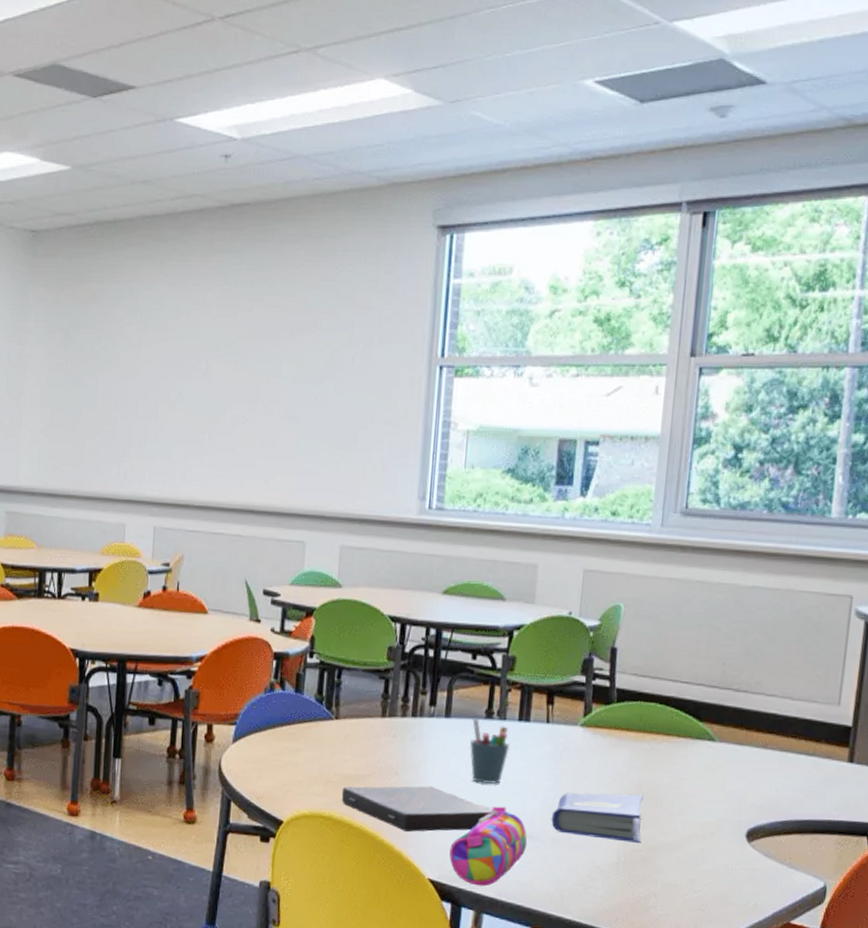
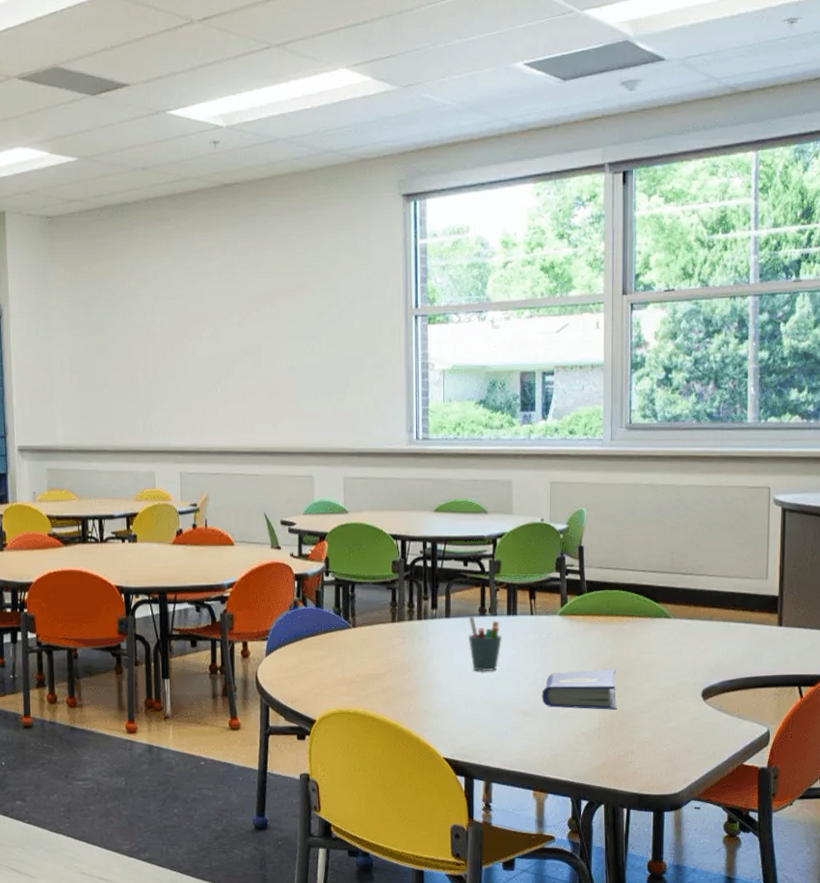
book: present [341,786,493,832] -> none [363,678,493,719]
pencil case: present [449,806,528,887] -> none [459,689,524,760]

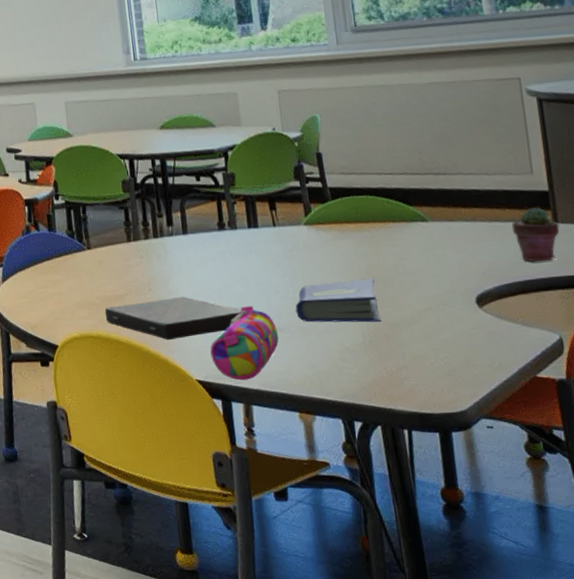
book: none [363,678,493,719] -> present [104,296,242,340]
pencil case: none [459,689,524,760] -> present [210,305,279,381]
pen holder: present [469,617,501,671] -> none [207,232,246,288]
potted succulent: none [742,610,783,661] -> present [511,207,560,262]

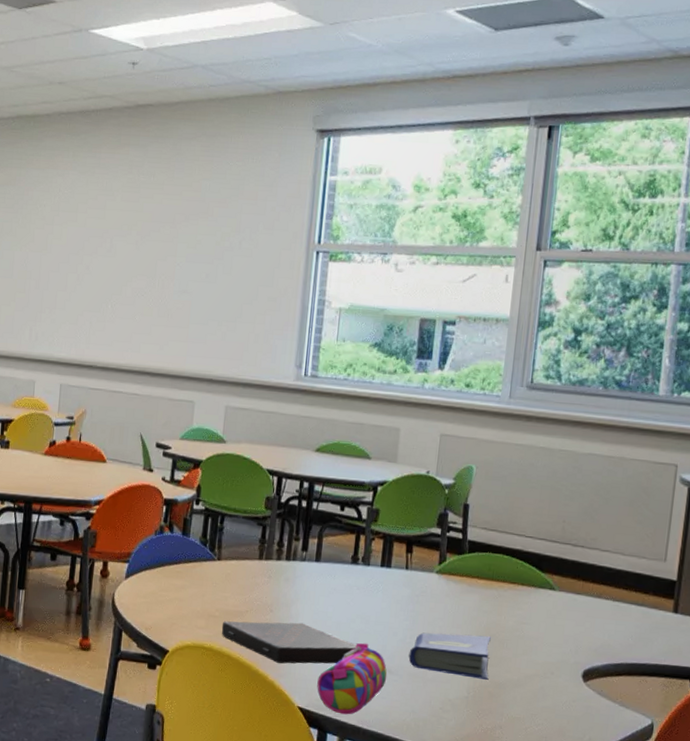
potted succulent: present [511,207,560,262] -> none [632,593,678,649]

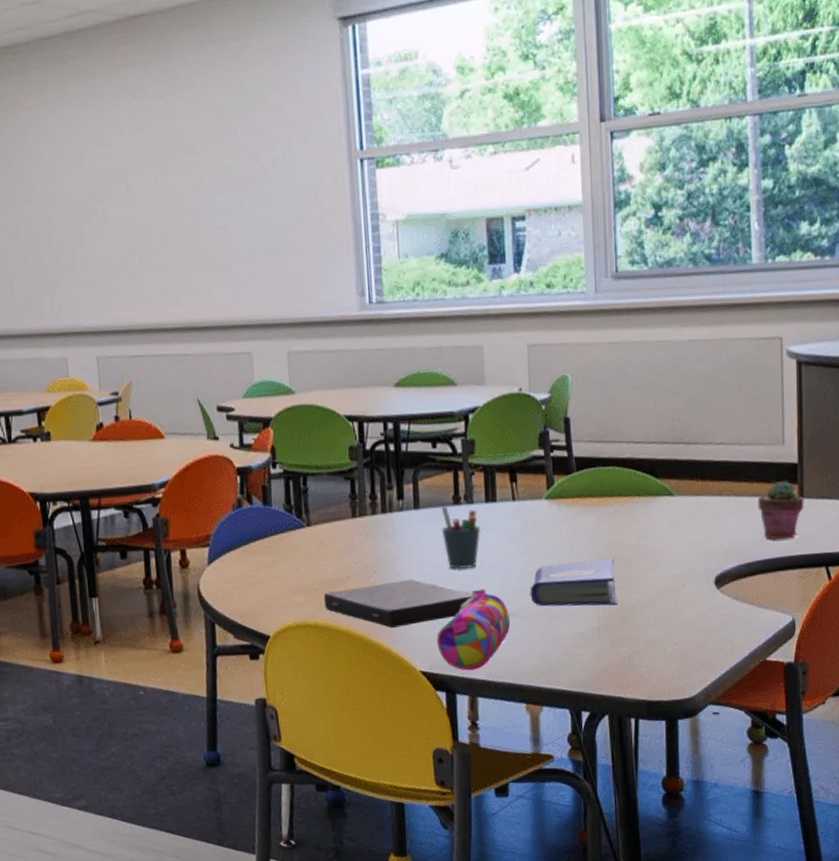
pen holder: none [337,564,372,623] -> present [441,506,480,569]
potted succulent: none [632,593,678,649] -> present [757,480,804,540]

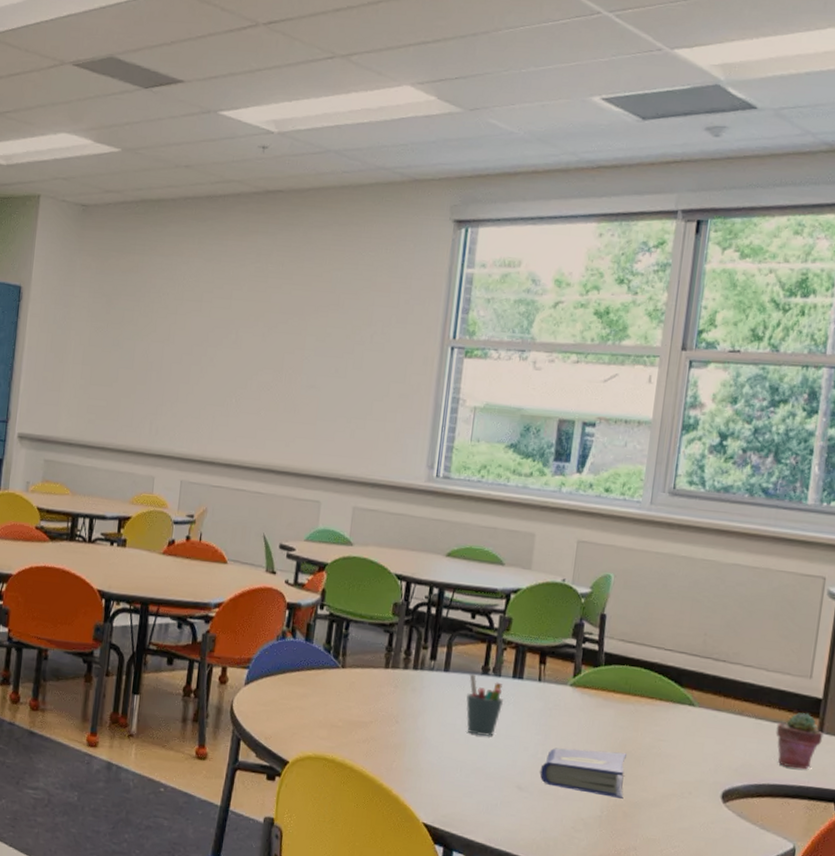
book: present [323,579,473,628] -> none [344,731,486,779]
pencil case: present [437,588,511,671] -> none [443,757,517,833]

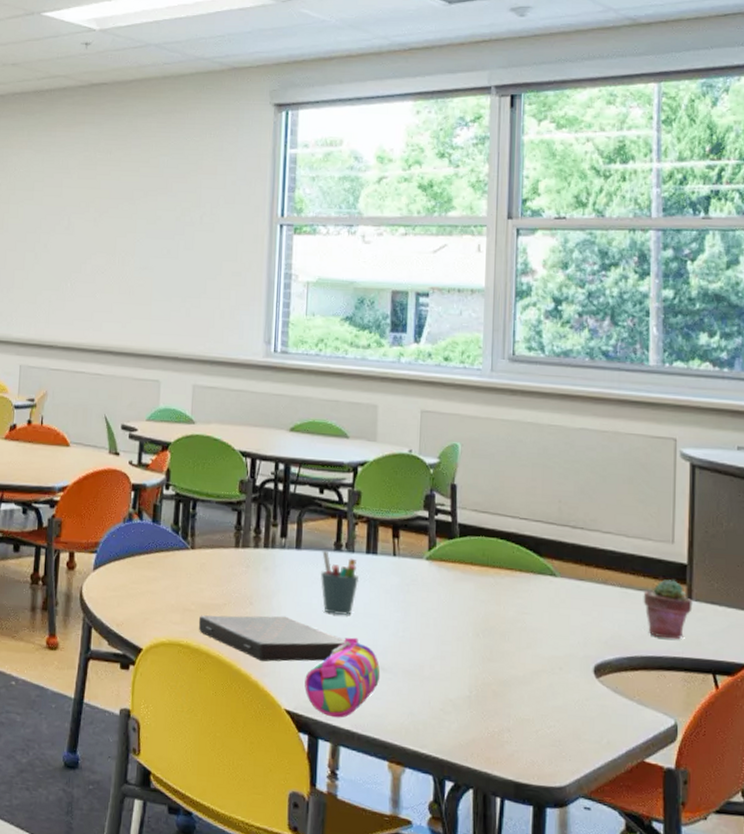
book: none [344,731,486,779] -> present [198,615,345,662]
pencil case: none [443,757,517,833] -> present [305,637,381,718]
hardcover book: present [539,747,627,799] -> none [402,625,492,677]

